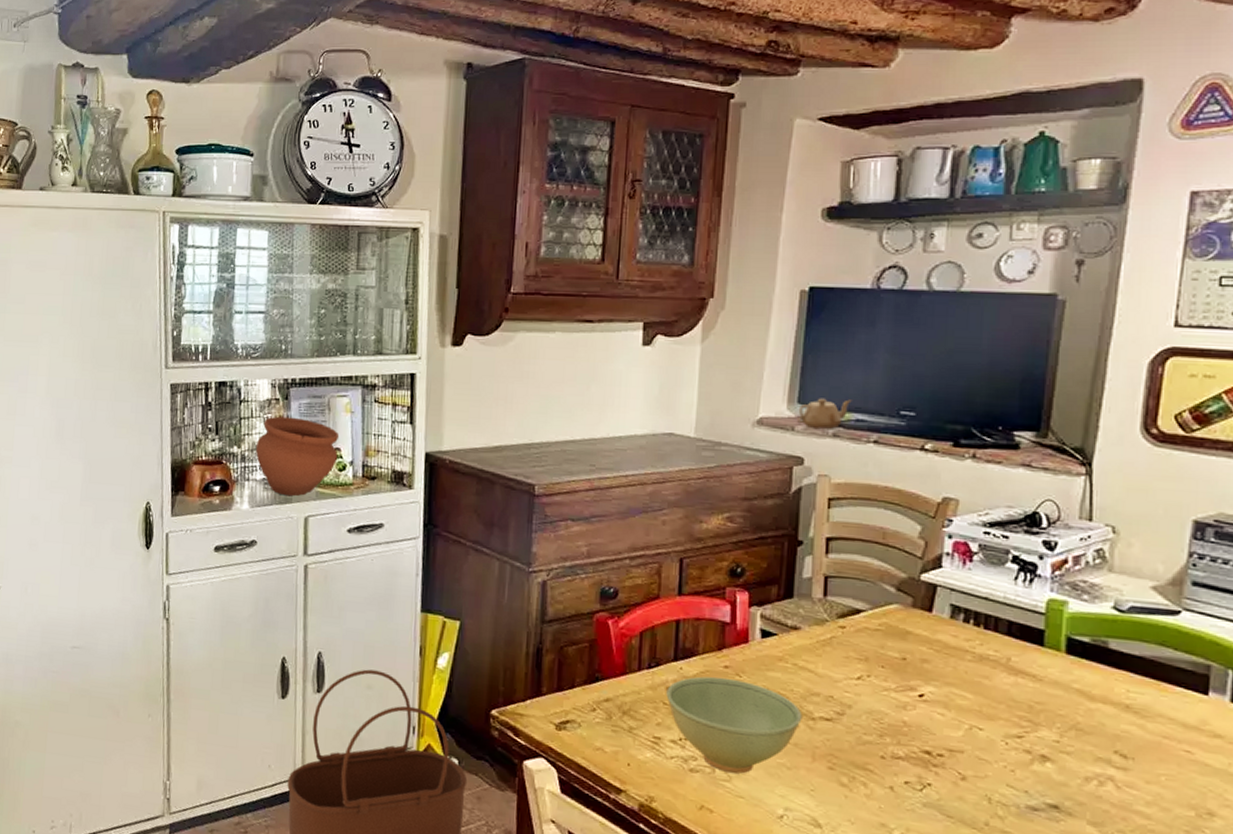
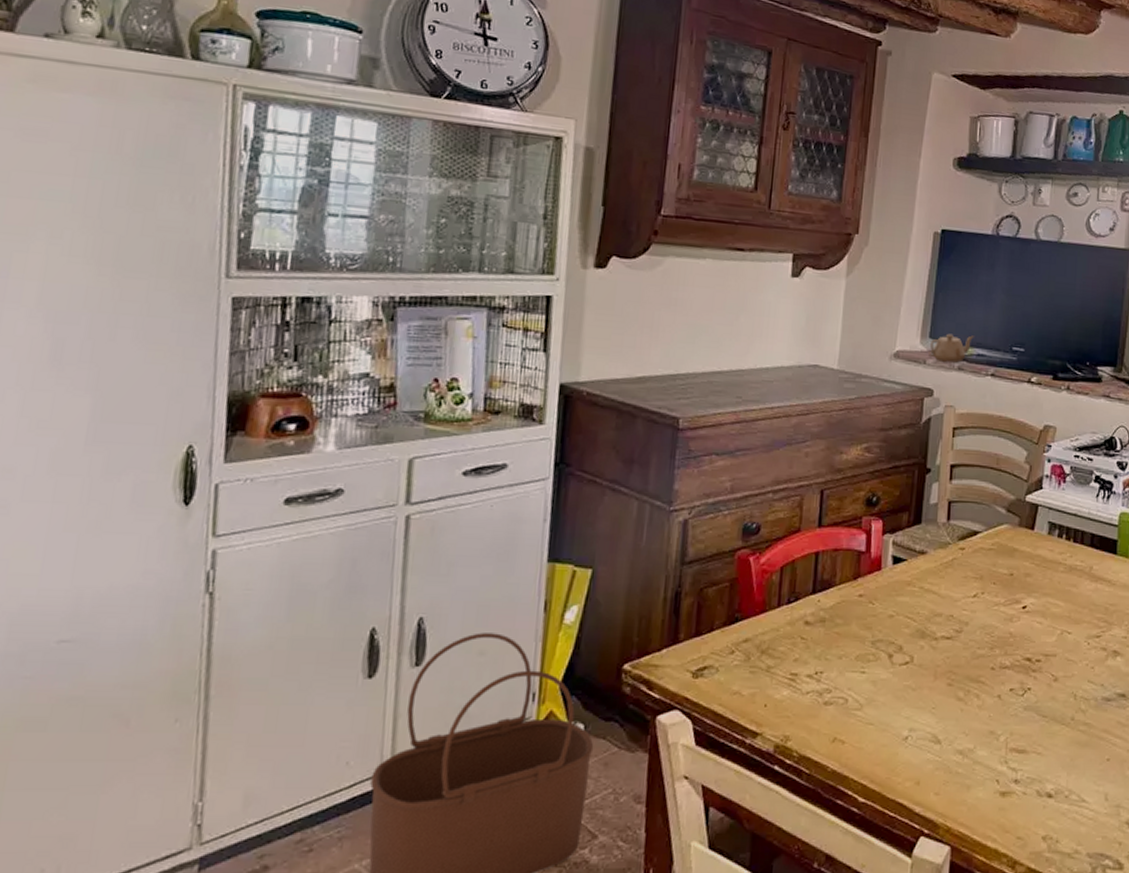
ceramic pot: present [255,416,340,497] -> none [347,340,458,435]
bowl: present [666,676,802,774] -> none [804,606,927,701]

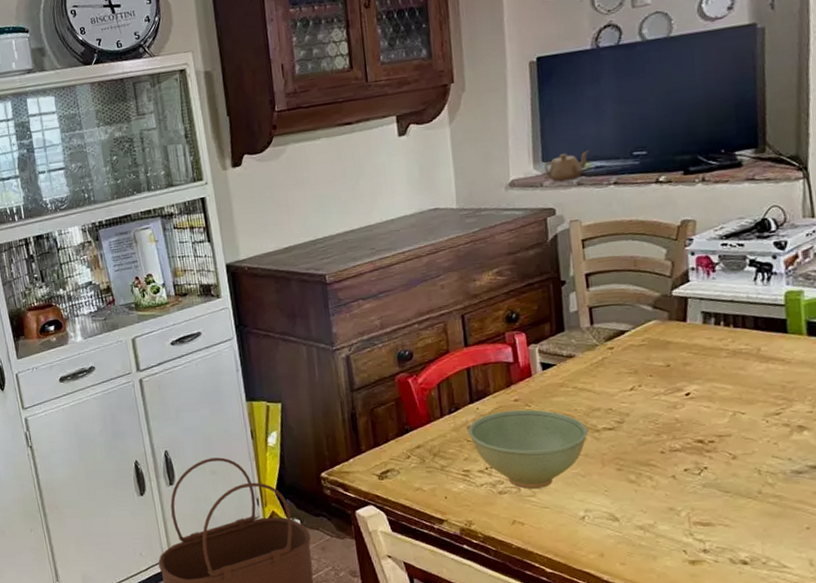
bowl: none [804,606,927,701] -> present [468,409,588,489]

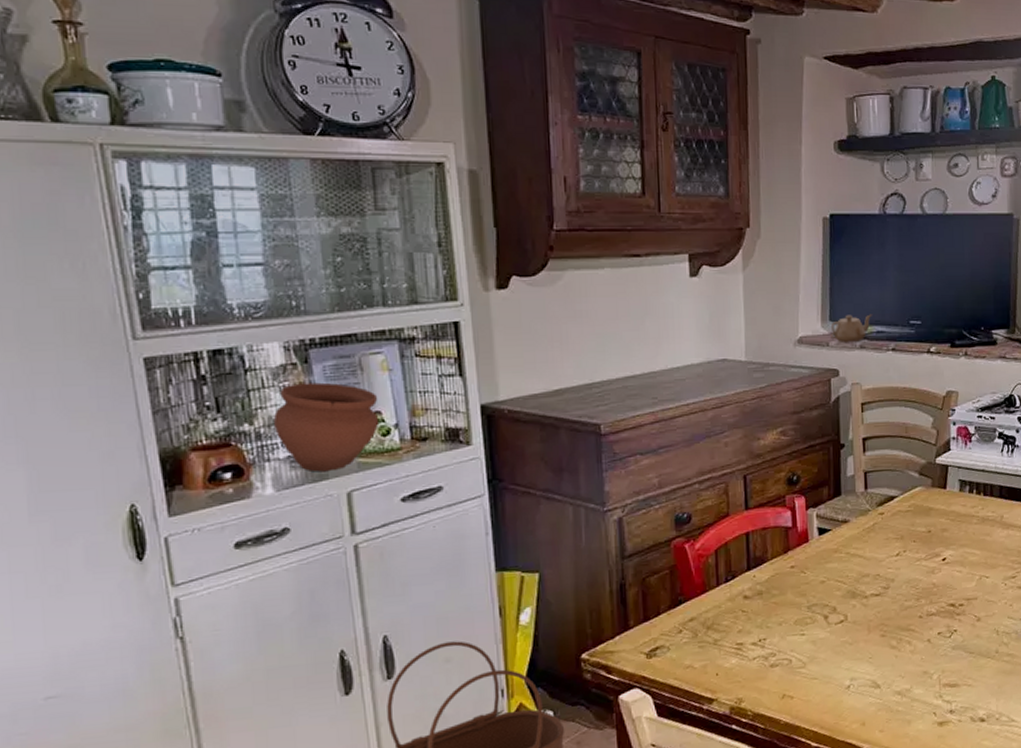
ceramic pot: none [78,254,151,324] -> present [273,382,380,472]
bowl: present [468,409,588,489] -> none [744,576,857,660]

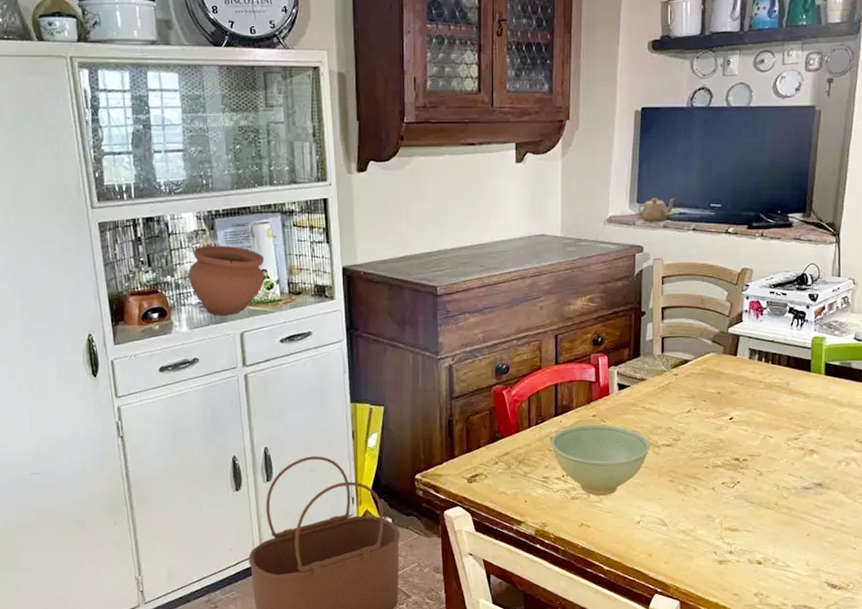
bowl: none [744,576,857,660] -> present [551,424,650,495]

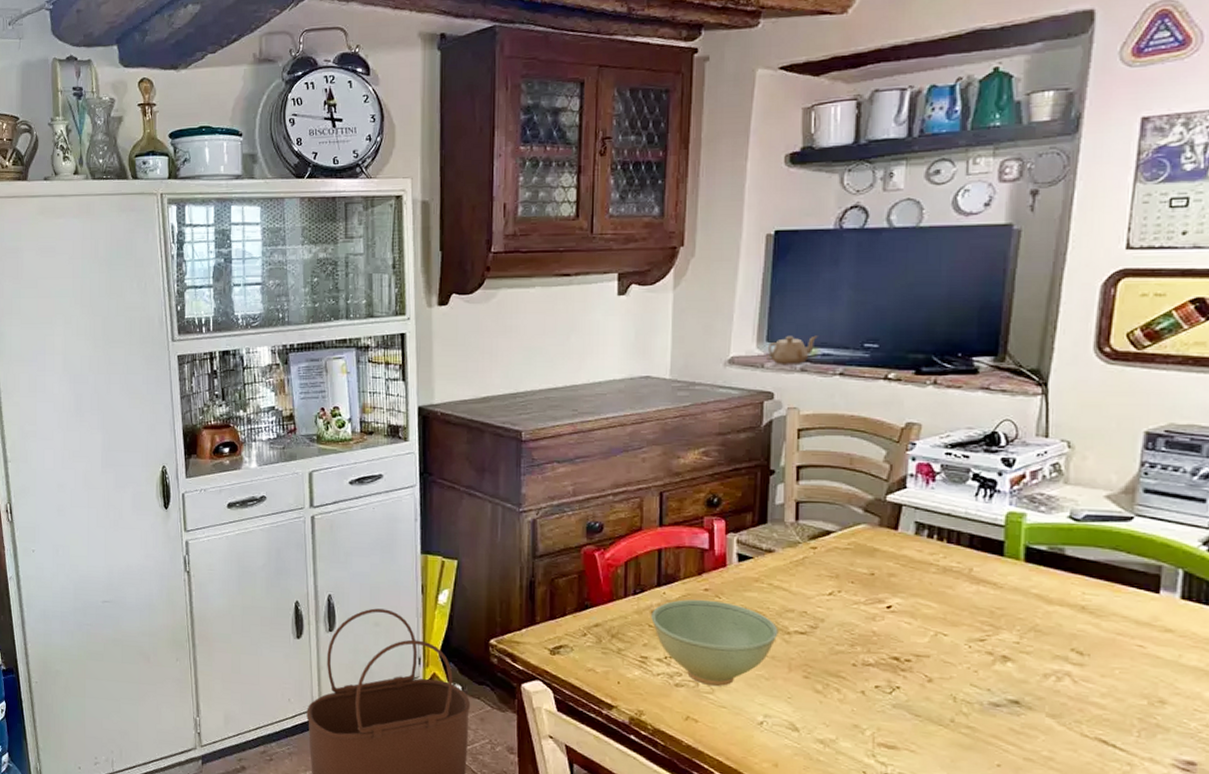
ceramic pot: present [188,245,265,316] -> none [260,380,337,454]

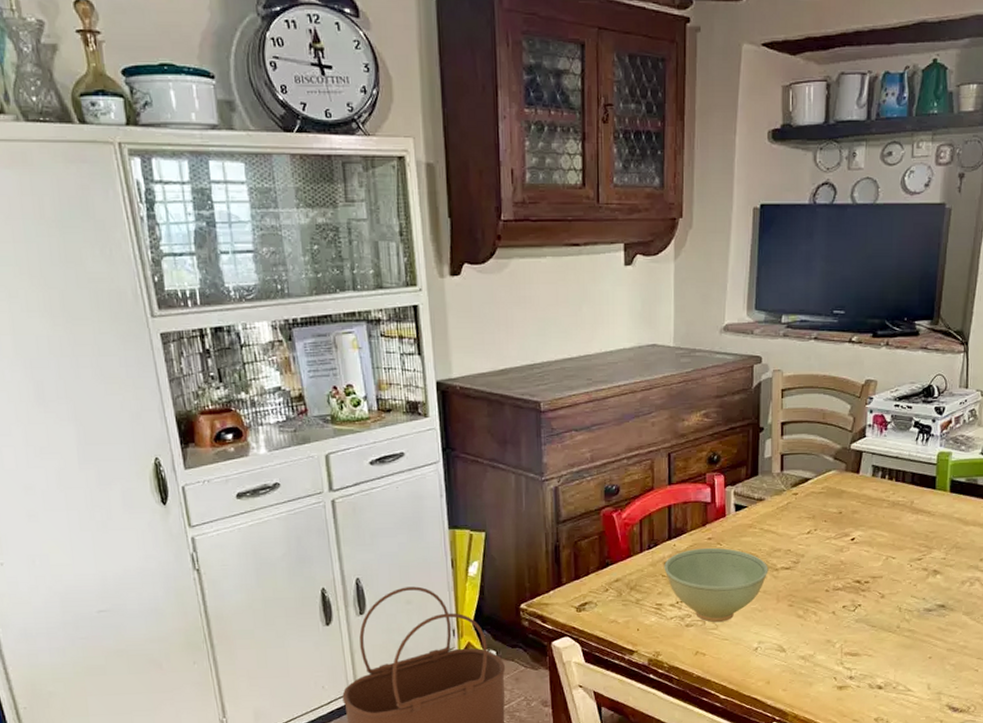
teapot: present [767,335,818,366] -> none [755,303,797,332]

